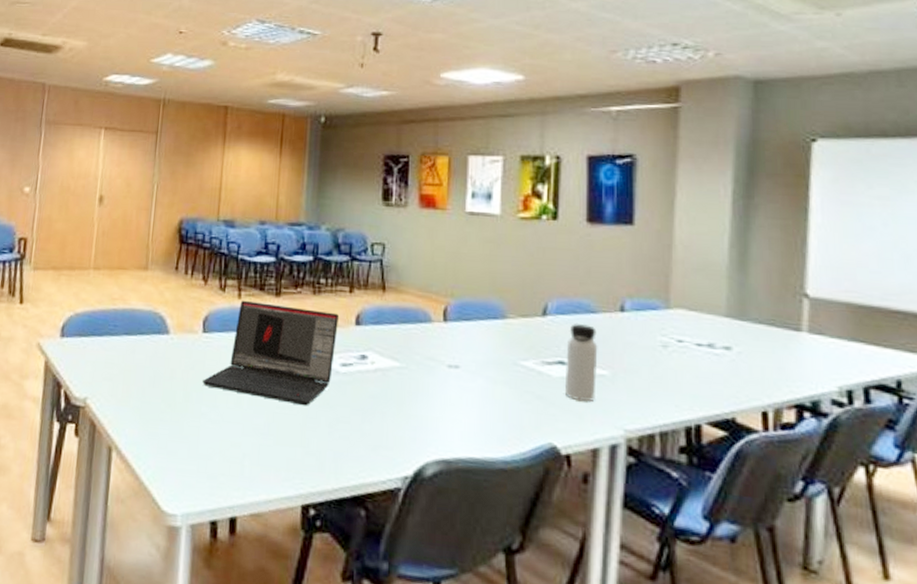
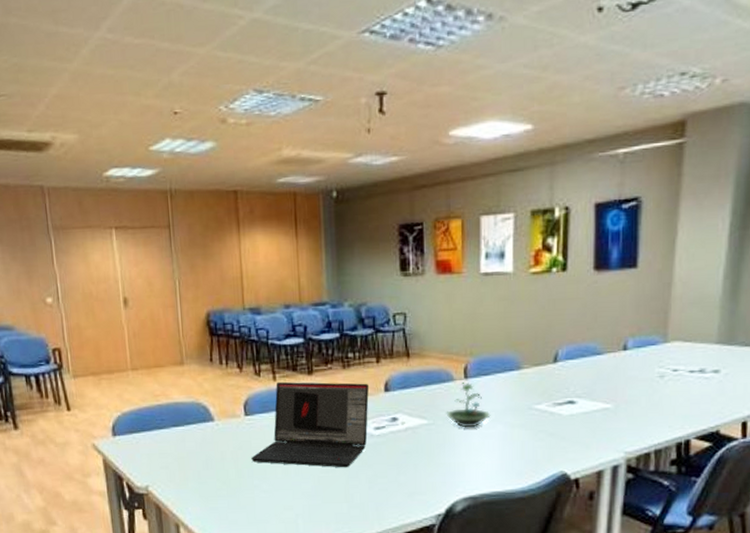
terrarium: none [421,324,471,378] -> present [446,381,491,428]
water bottle: present [564,322,598,403] -> none [573,365,603,433]

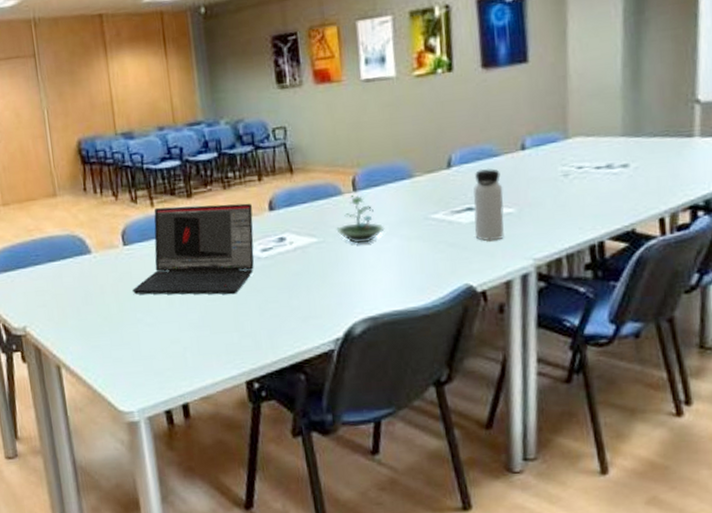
water bottle: none [573,365,603,433] -> present [473,168,504,241]

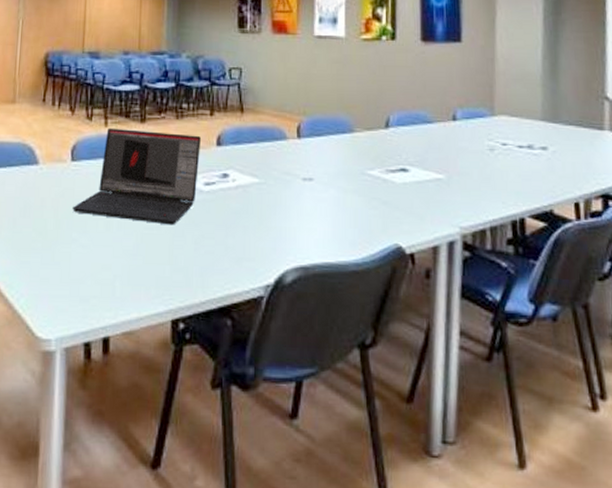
terrarium: present [336,194,385,243] -> none [278,141,323,190]
water bottle: present [473,168,504,241] -> none [406,133,435,205]

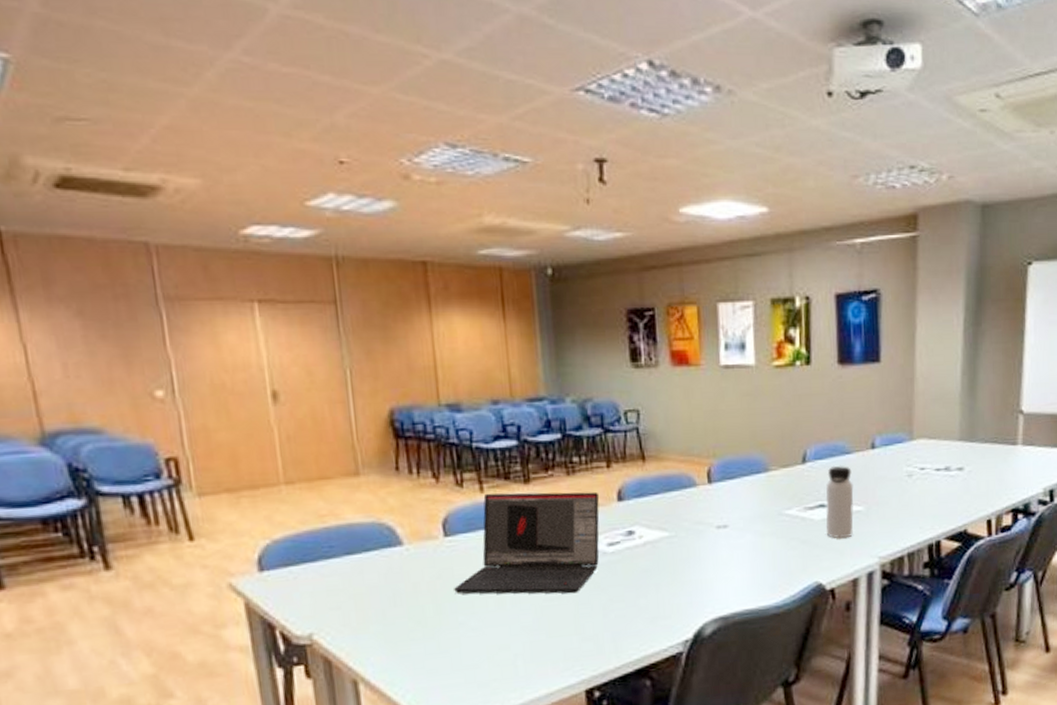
water bottle: none [406,133,435,205] -> present [825,465,854,538]

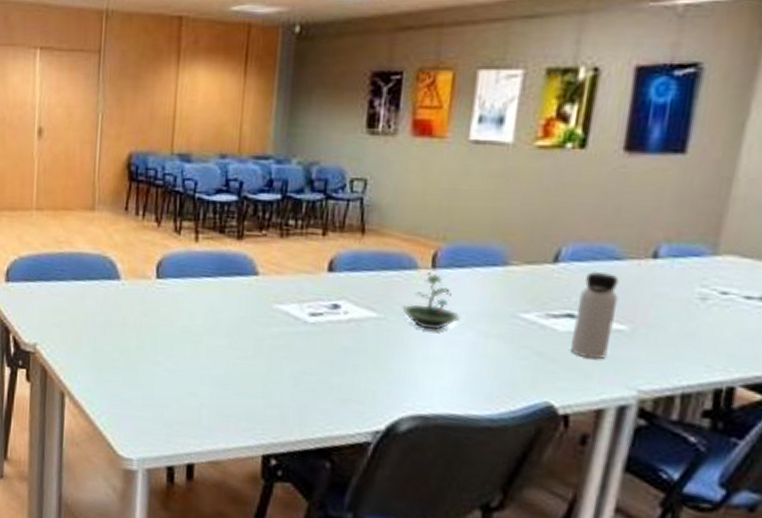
laptop: present [454,491,600,595] -> none [157,243,310,357]
terrarium: none [689,486,739,538] -> present [402,271,460,331]

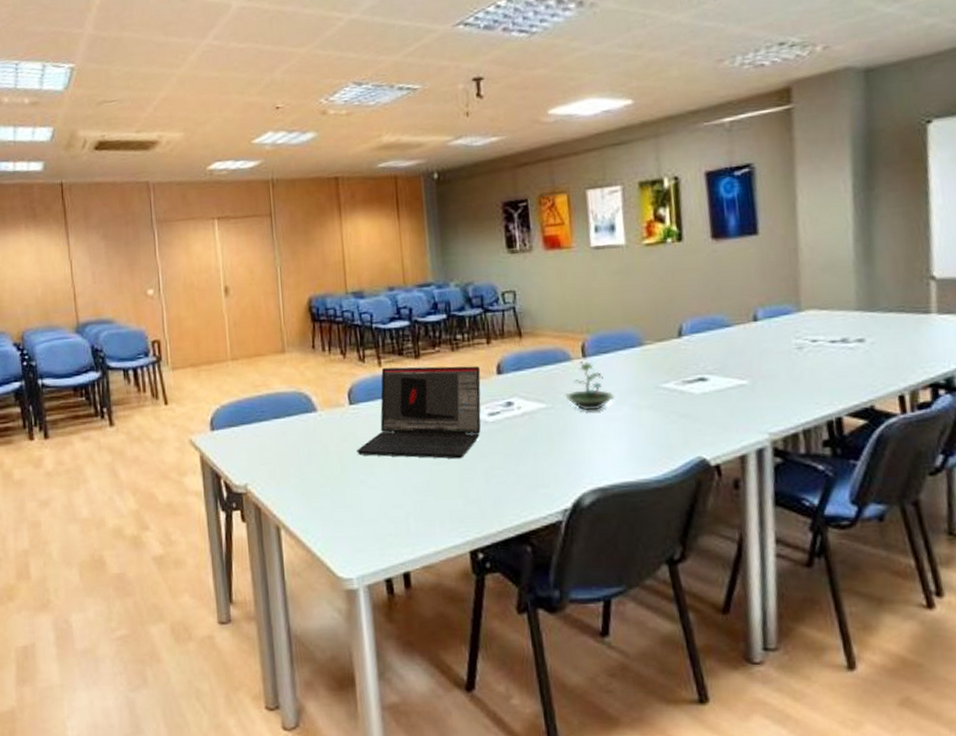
laptop: none [157,243,310,357] -> present [357,366,481,459]
water bottle: present [569,271,619,360] -> none [705,338,738,413]

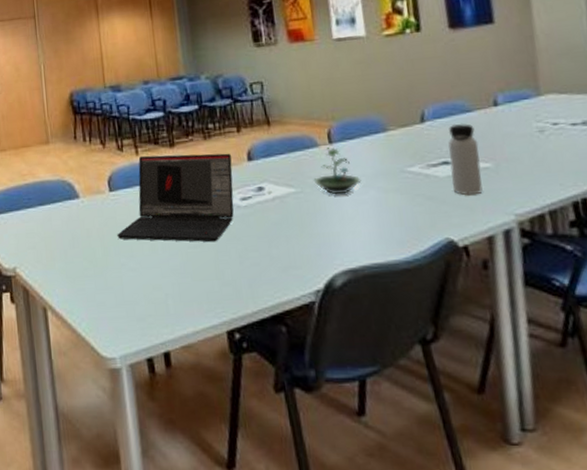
water bottle: none [705,338,738,413] -> present [448,123,483,195]

